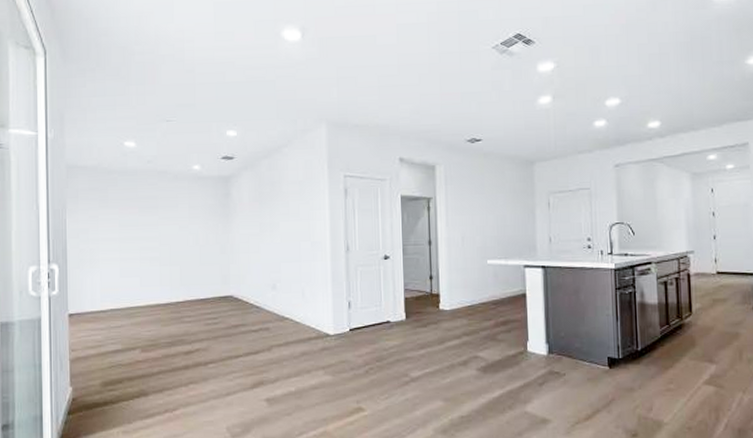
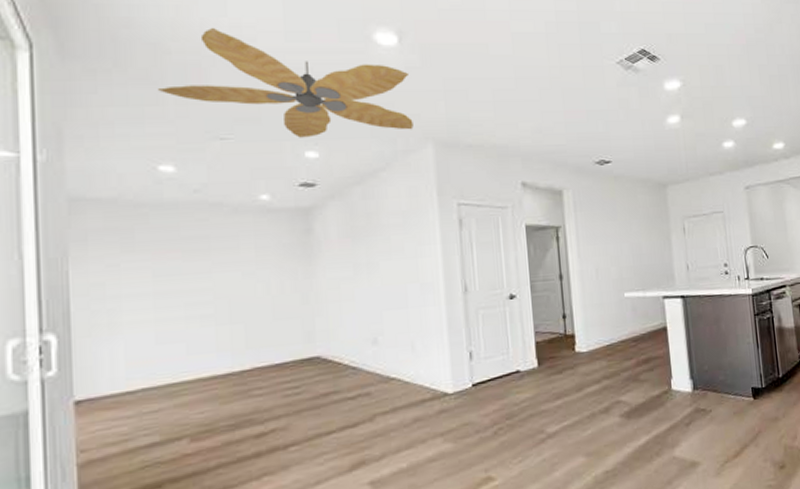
ceiling fan: none [124,32,311,120] -> present [157,27,414,138]

